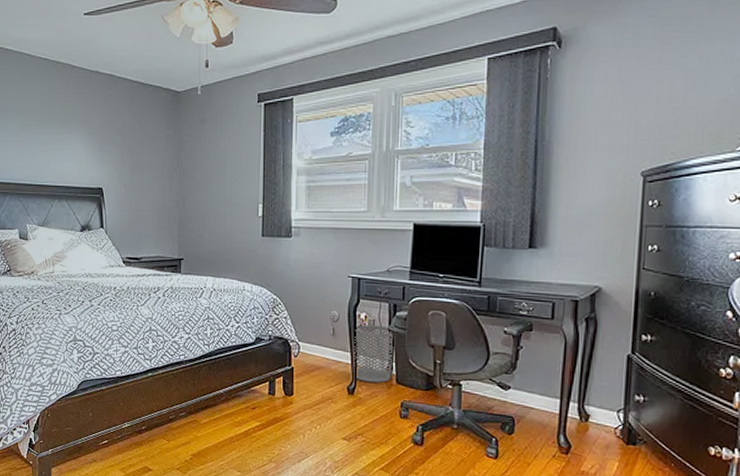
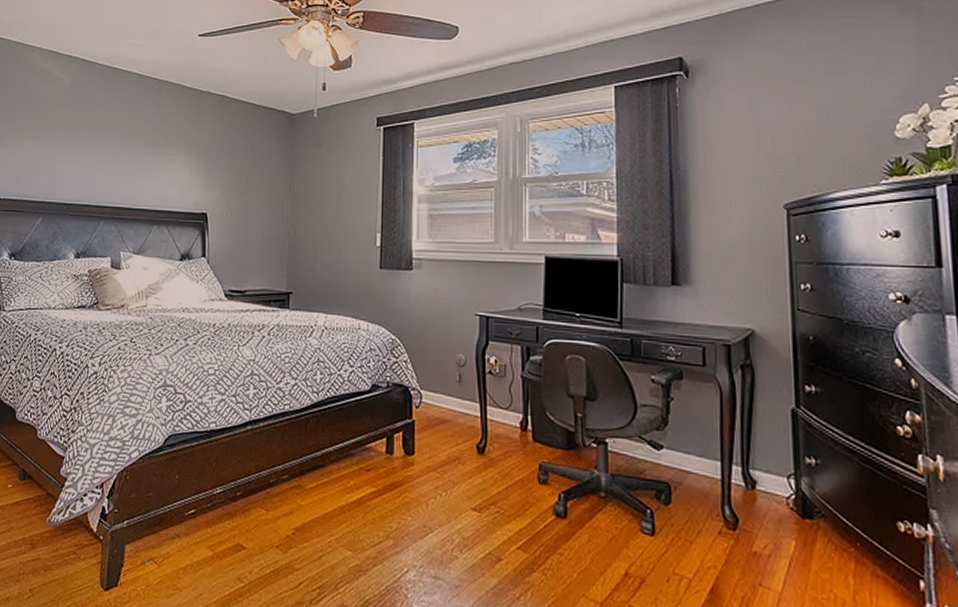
waste bin: present [353,324,394,383] -> none [484,370,529,440]

